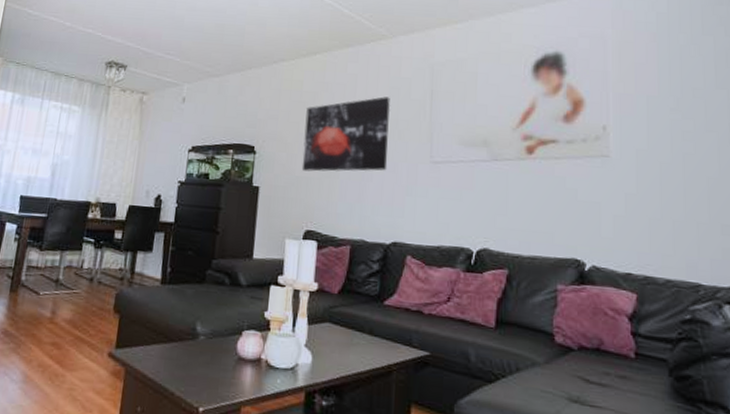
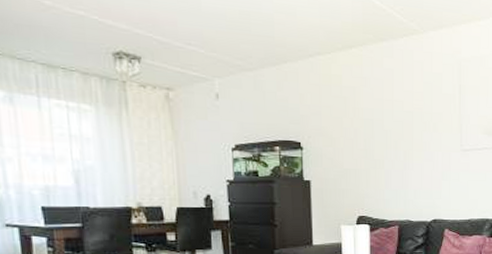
wall art: present [301,96,391,172] -> none [348,91,426,164]

